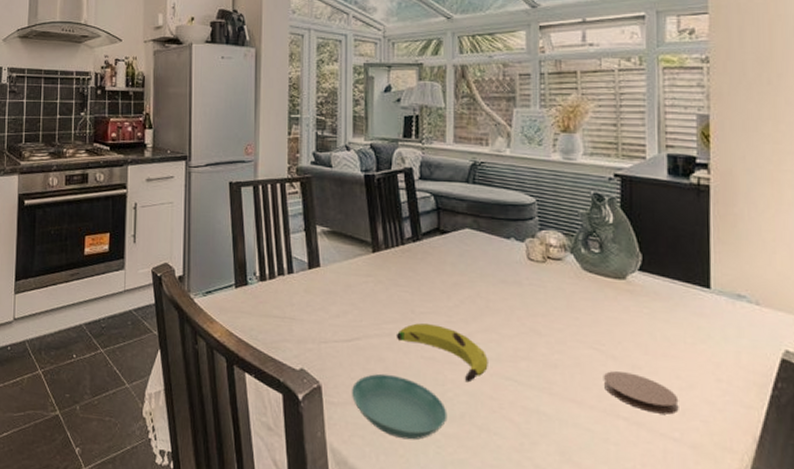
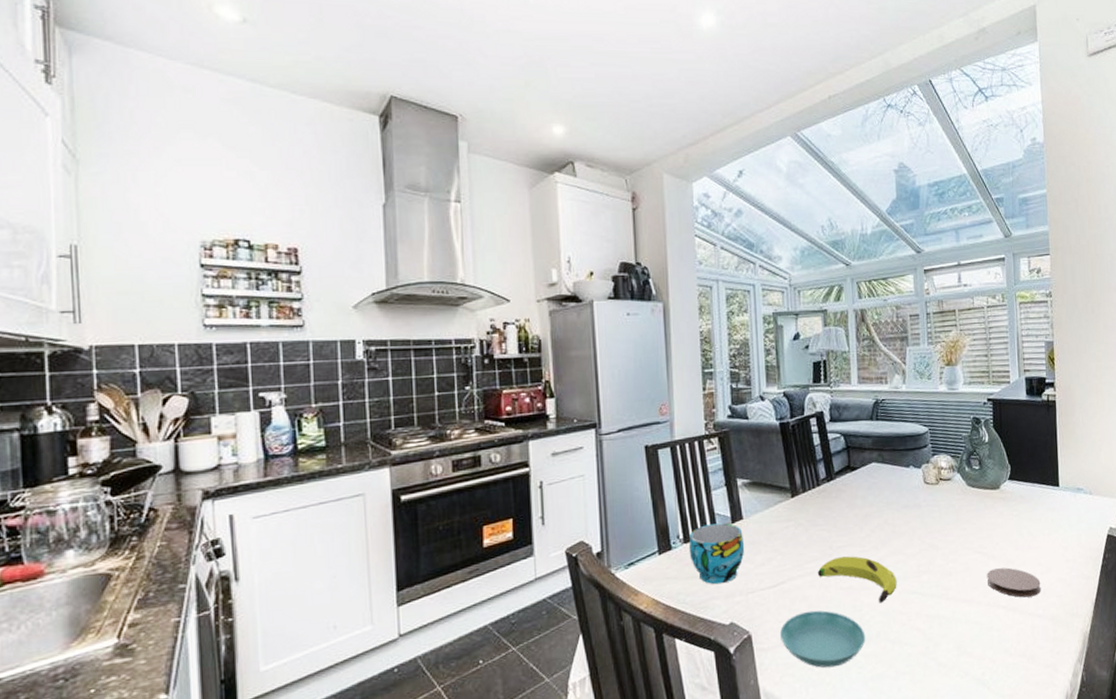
cup: none [264,266,320,328] -> present [688,523,745,585]

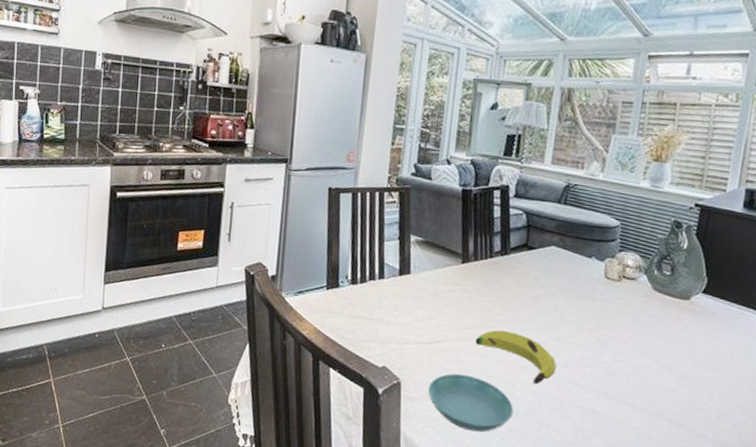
cup: present [688,523,745,585] -> none [354,271,409,330]
coaster: present [986,567,1041,598] -> none [655,379,718,418]

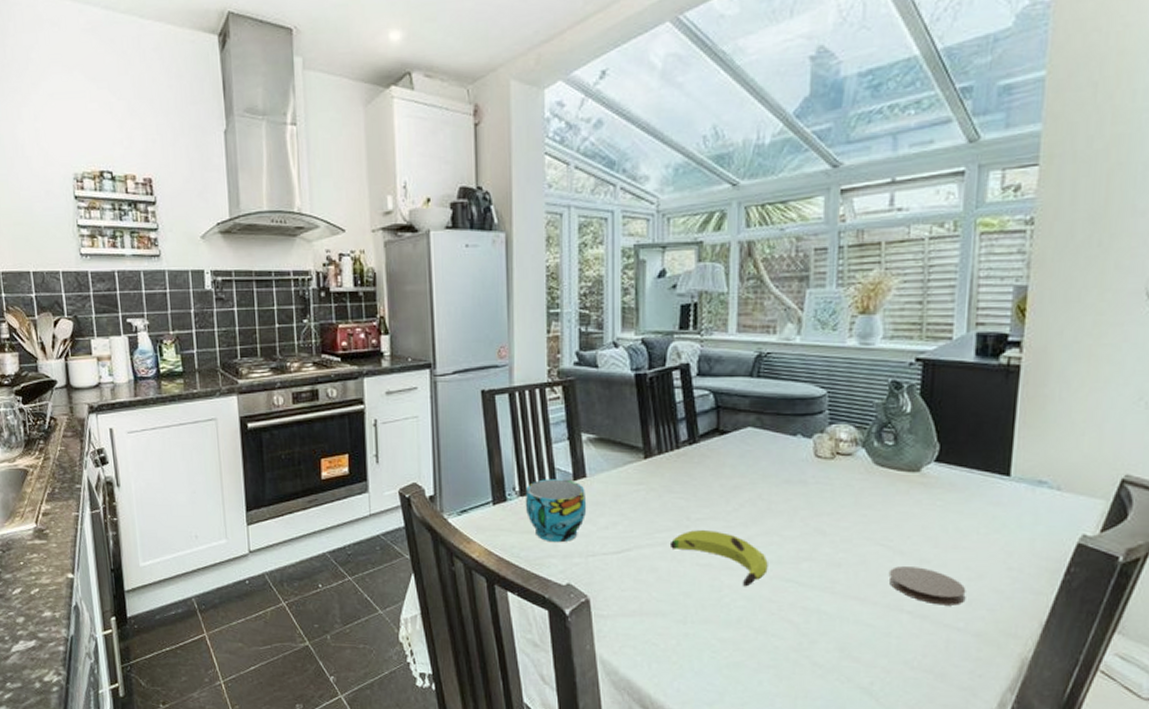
cup: none [354,271,409,330] -> present [525,479,587,543]
saucer: present [428,373,514,433] -> none [623,583,724,647]
coaster: none [655,379,718,418] -> present [888,566,966,606]

